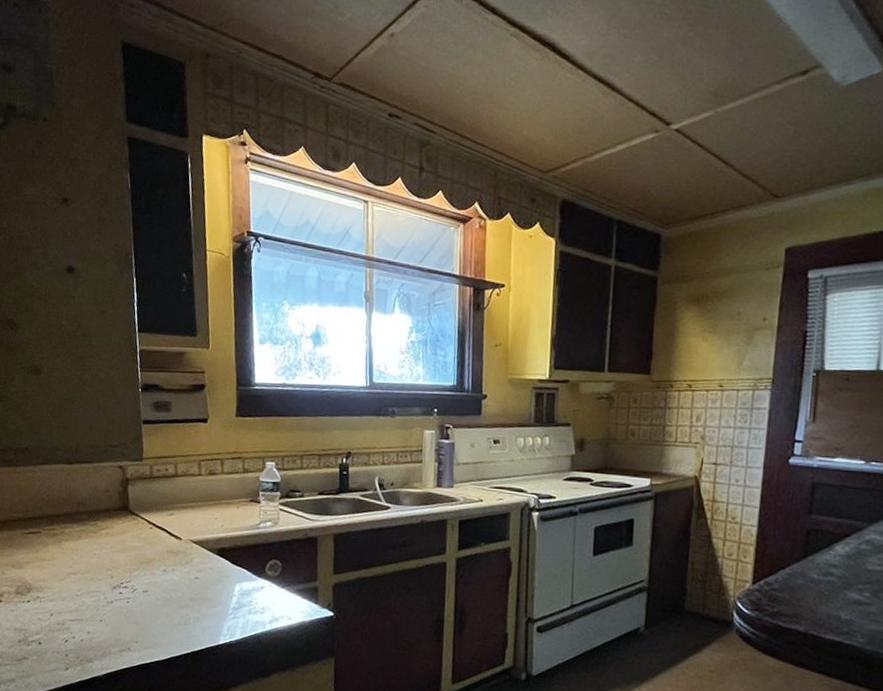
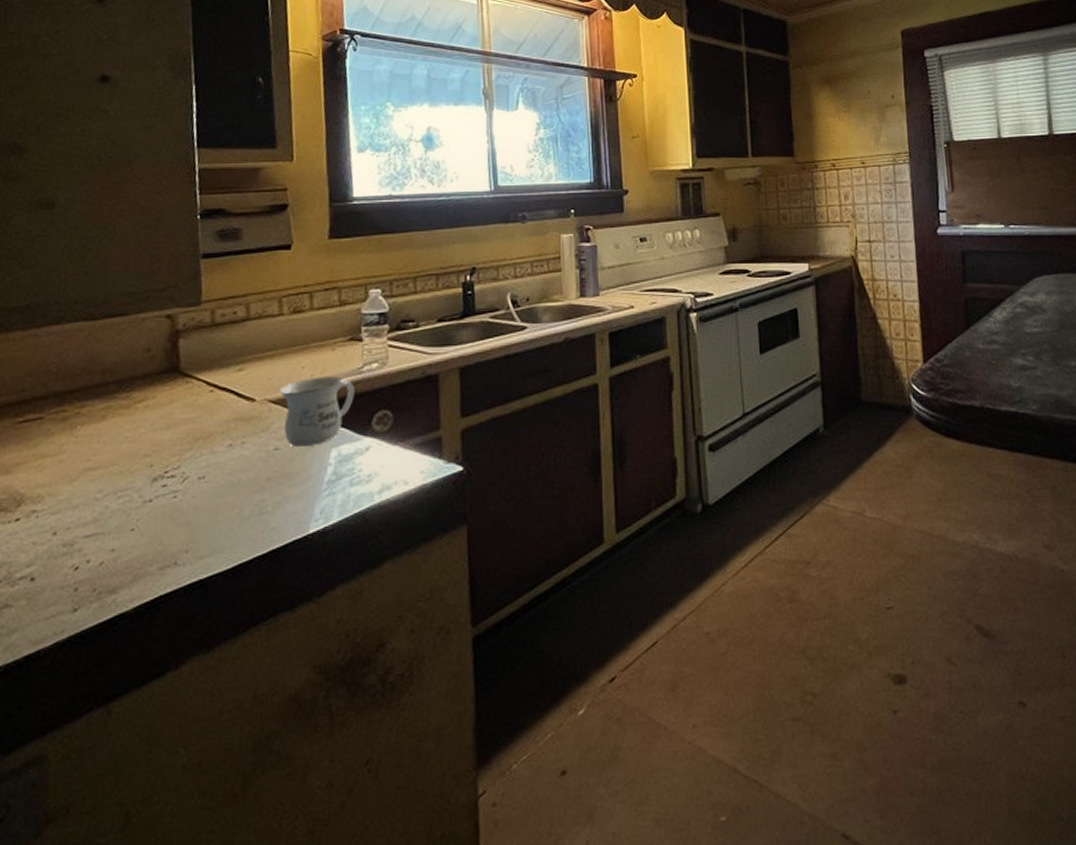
mug: none [199,527,254,580] -> present [280,376,355,447]

